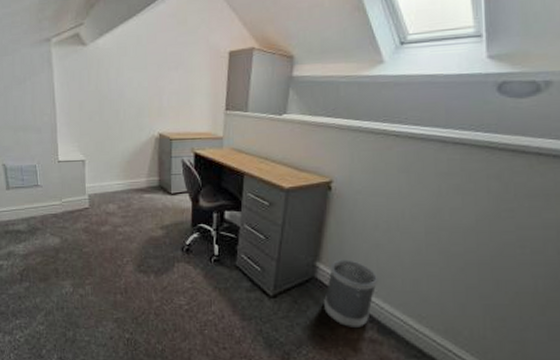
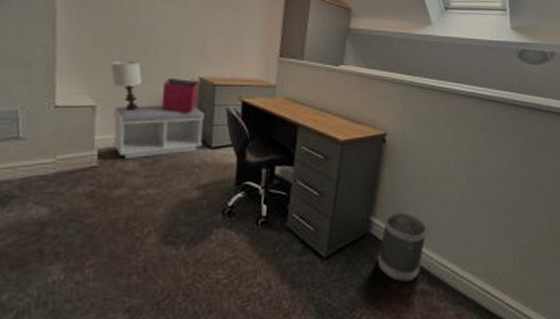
lamp: none [93,122,116,163] -> present [110,60,143,110]
bench: none [97,158,164,202] -> present [113,105,205,159]
storage bin: none [131,134,158,164] -> present [161,77,198,113]

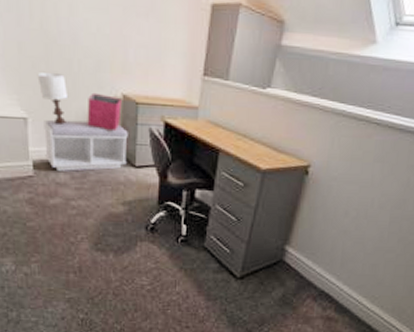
wastebasket: present [378,212,428,282] -> none [289,244,342,307]

